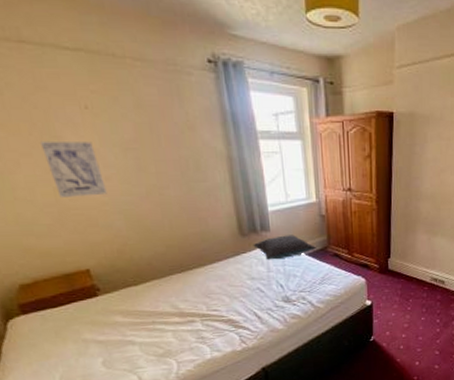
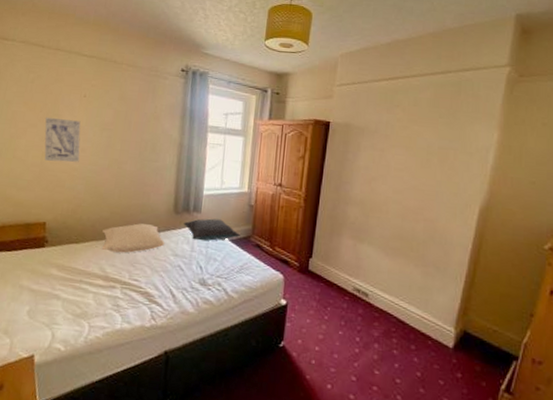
pillow: none [162,252,238,288] -> present [102,223,165,254]

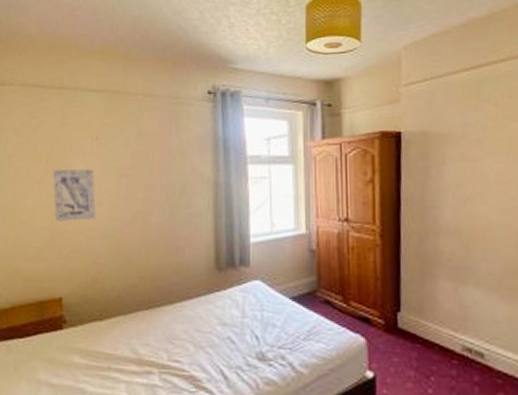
pillow: present [102,223,165,254] -> none [130,288,209,328]
pillow: present [183,218,240,241] -> none [229,272,303,303]

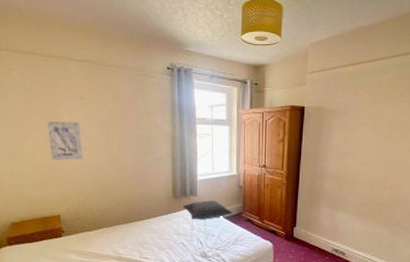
pillow: none [229,272,303,303] -> present [182,200,233,220]

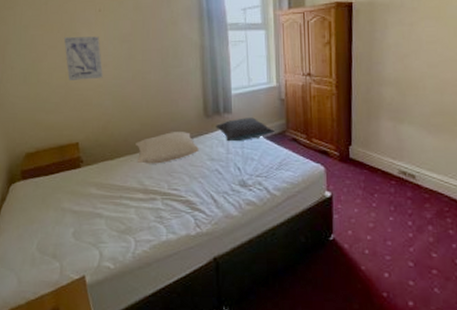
pillow: none [112,209,168,236] -> present [136,132,200,164]

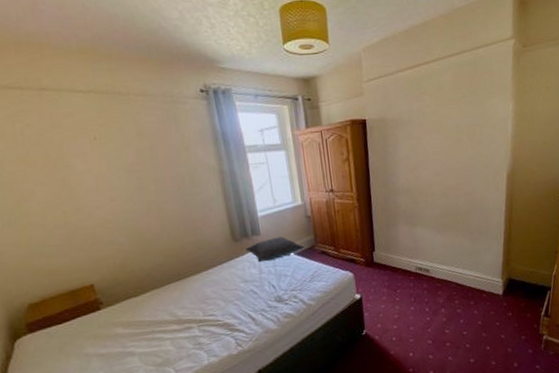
wall art: present [64,36,103,80] -> none [54,168,111,219]
pillow: present [136,132,200,164] -> none [161,258,232,296]

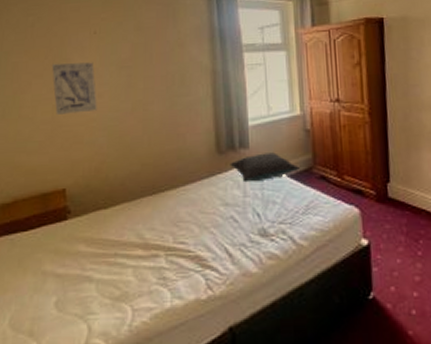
wall art: none [54,168,111,219] -> present [52,62,97,114]

